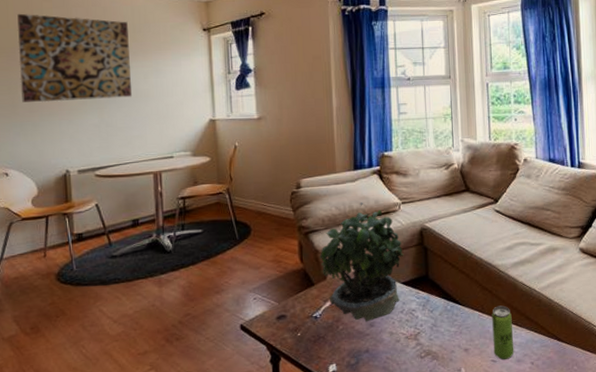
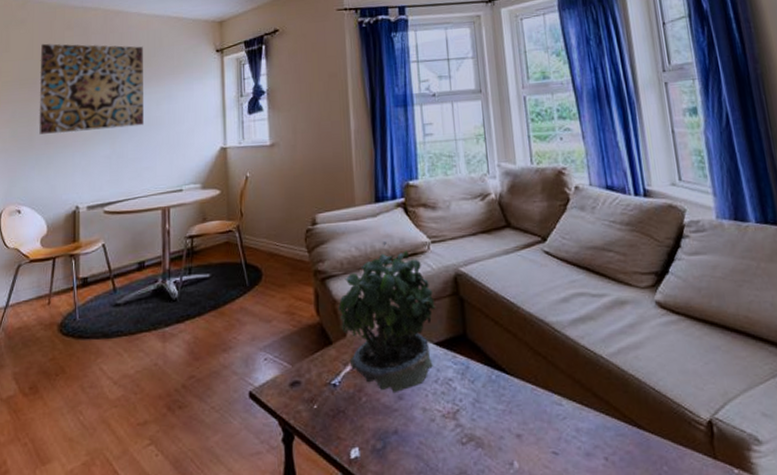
beverage can: present [492,305,514,360] -> none [548,376,581,452]

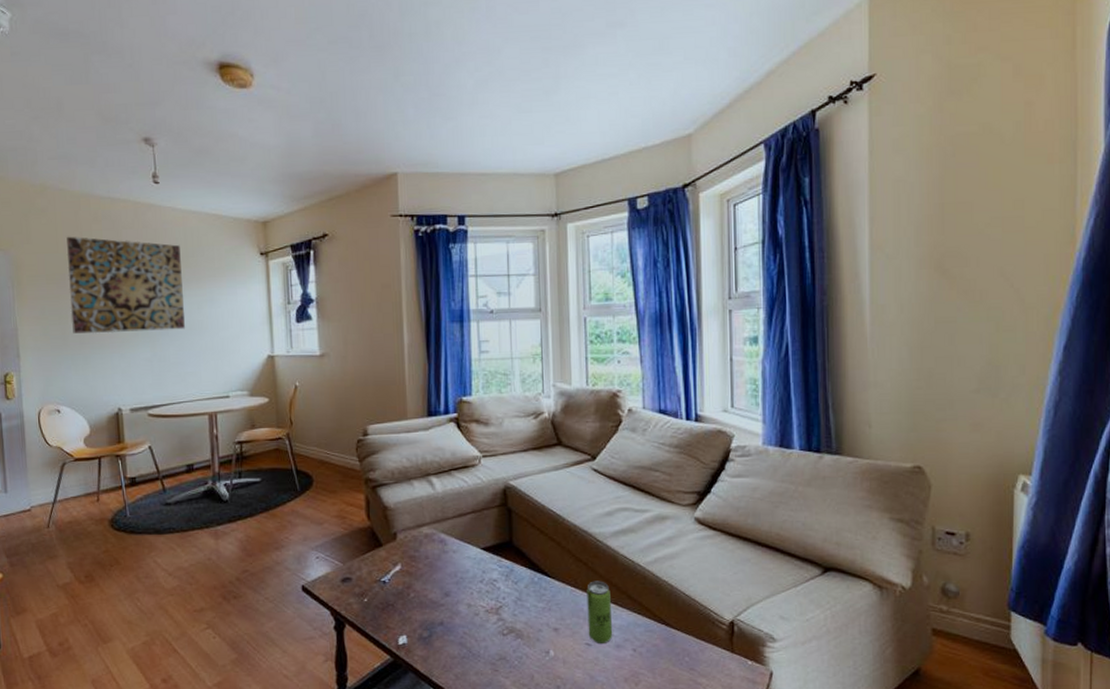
potted plant: present [337,241,436,392] -> none [388,454,485,590]
beverage can: none [548,376,581,452] -> present [587,581,613,643]

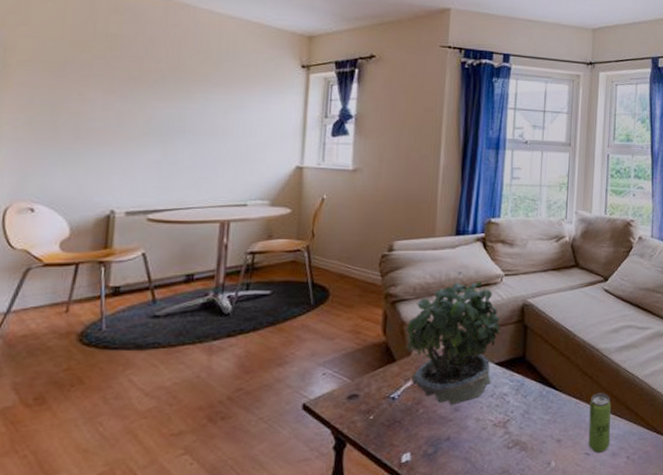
wall art: present [66,236,185,334] -> none [66,24,213,133]
potted plant: none [388,454,485,590] -> present [405,271,501,405]

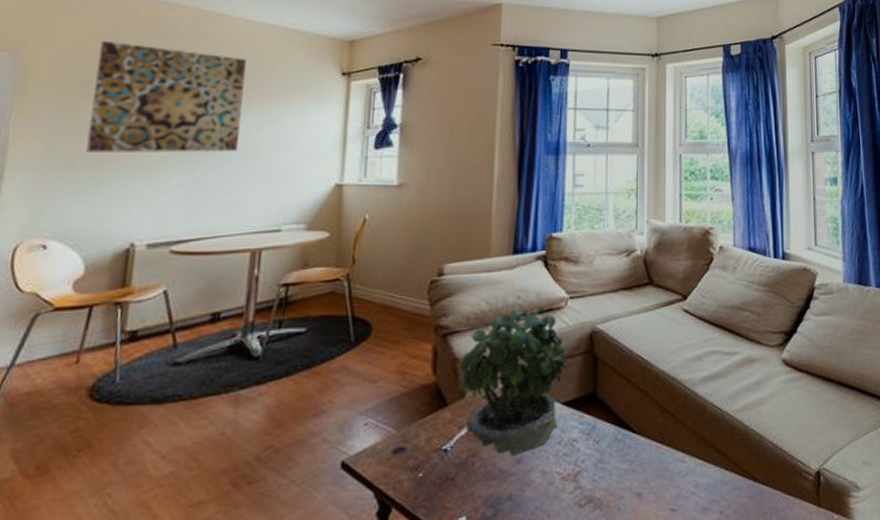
wall art: none [66,24,213,133] -> present [86,40,246,154]
beverage can: present [588,393,611,453] -> none [673,434,700,508]

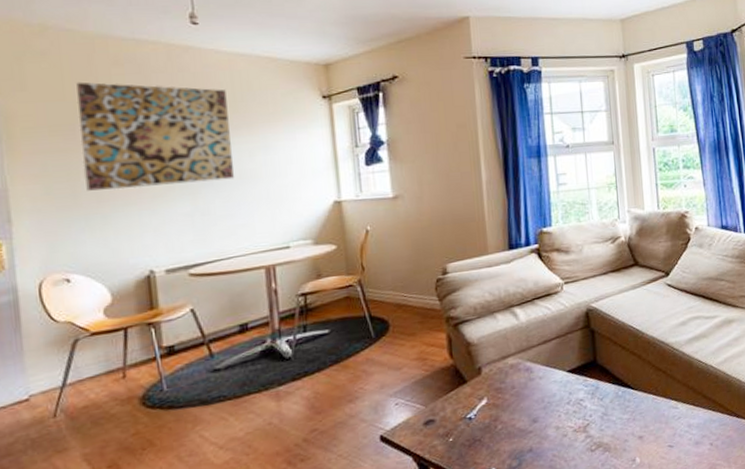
potted plant: present [458,296,568,456] -> none [471,285,569,417]

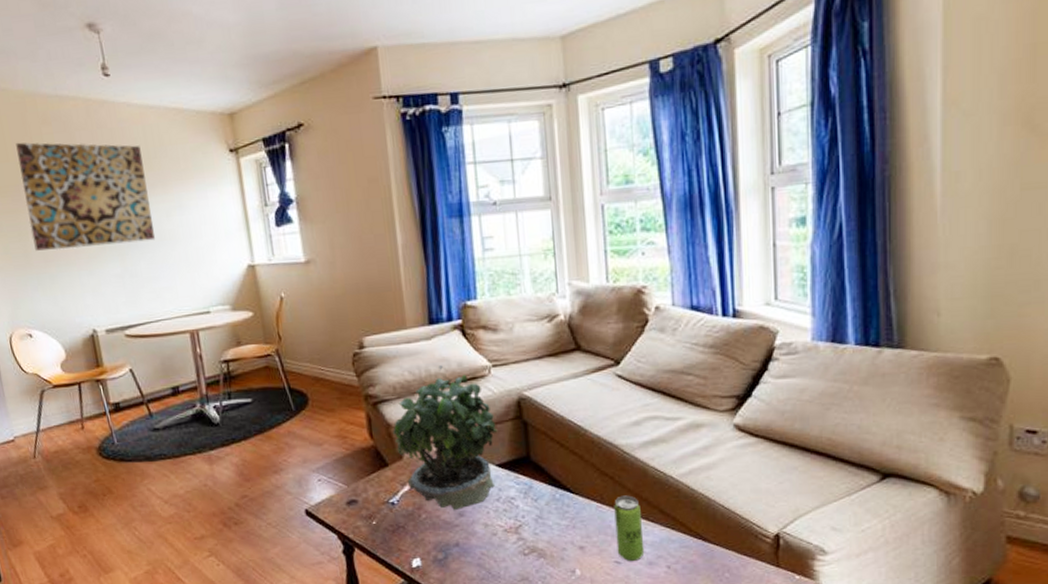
potted plant: none [471,285,569,417] -> present [392,365,498,510]
beverage can: none [667,385,692,444] -> present [614,495,645,561]

